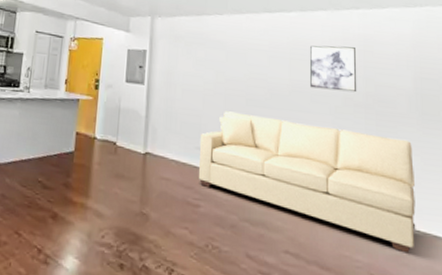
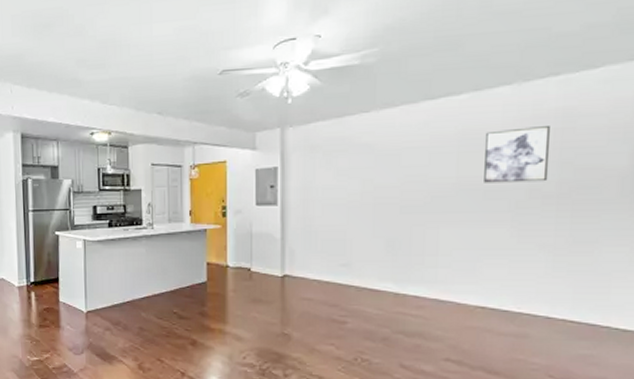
sofa: present [199,111,416,254] -> none [344,222,619,353]

